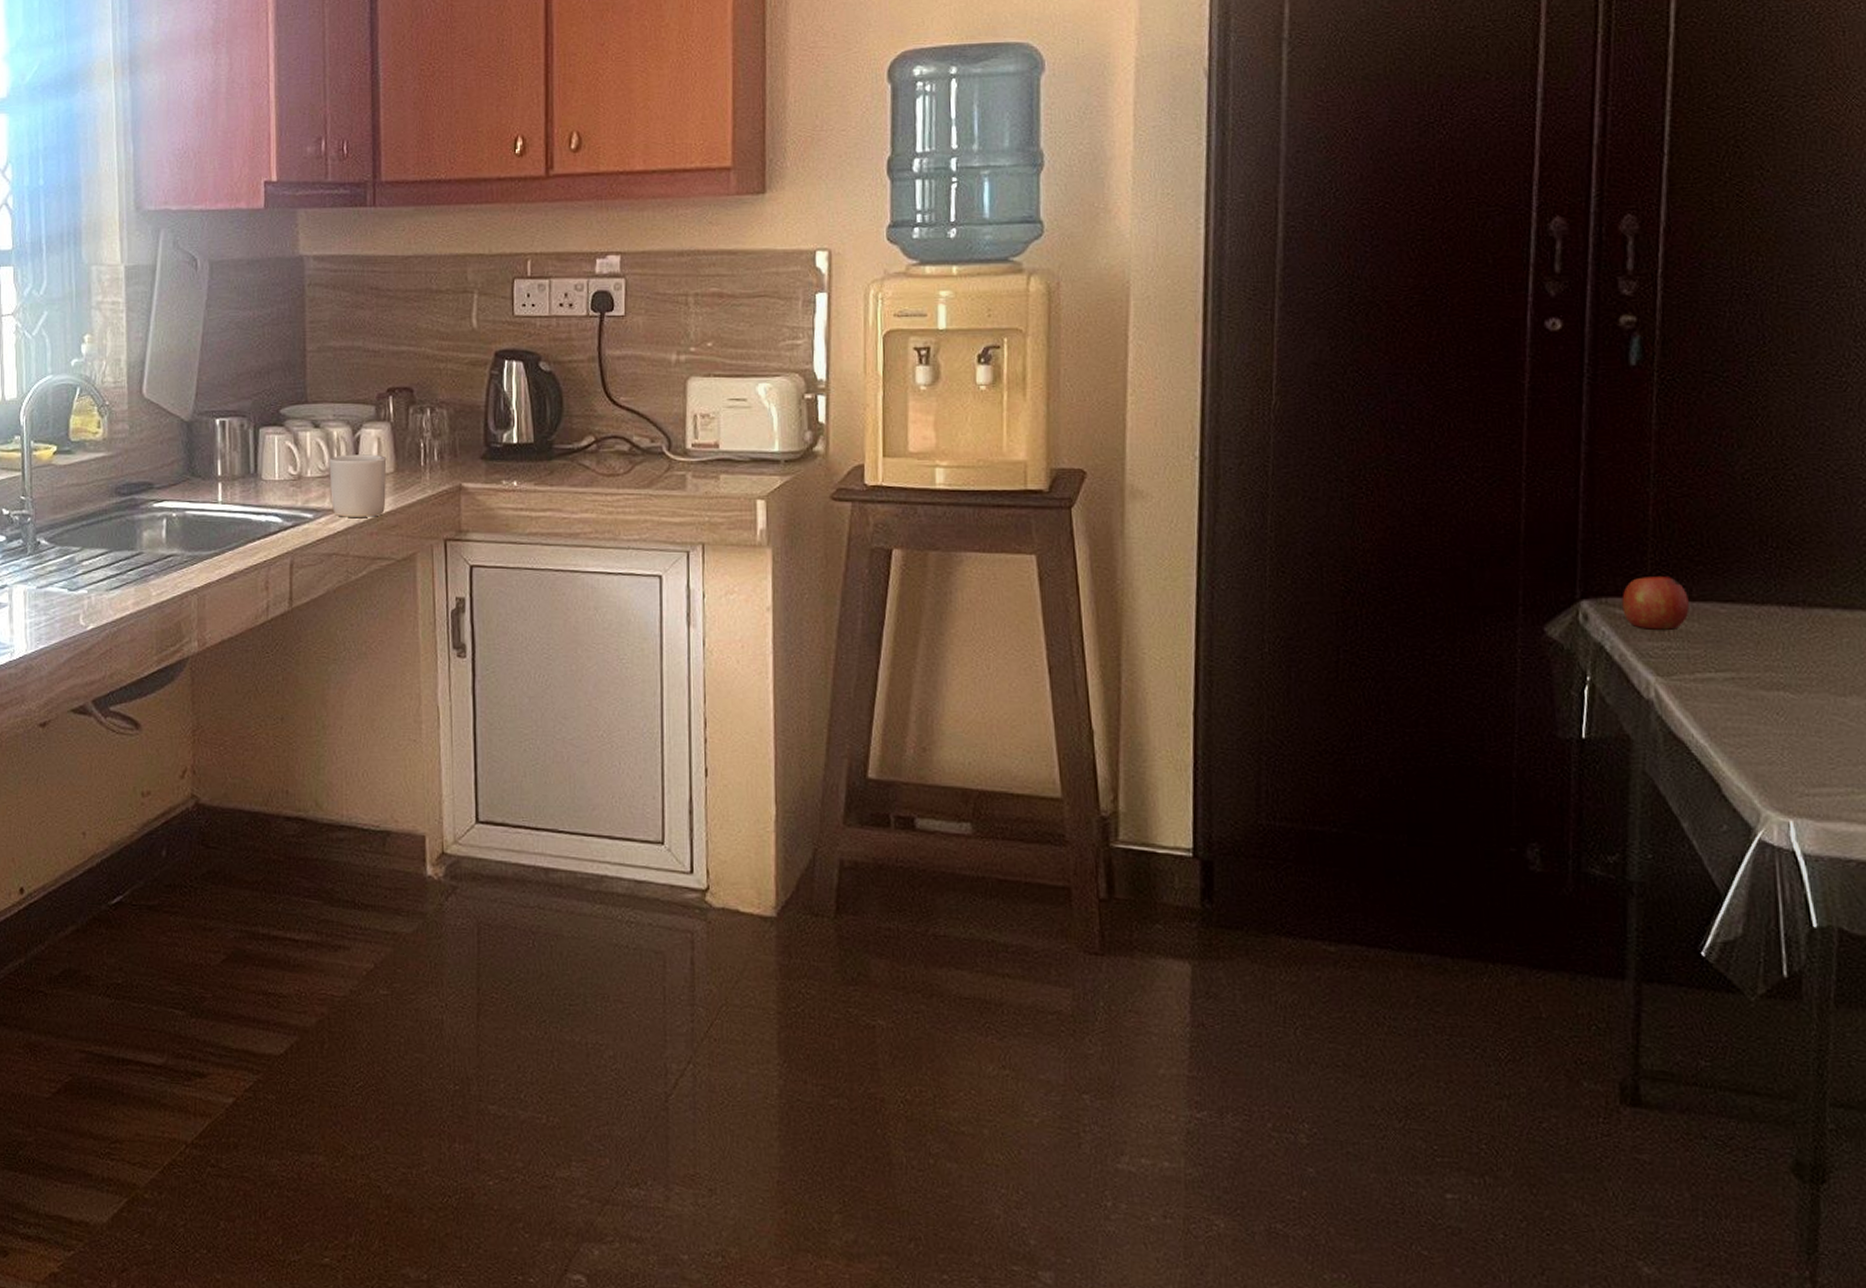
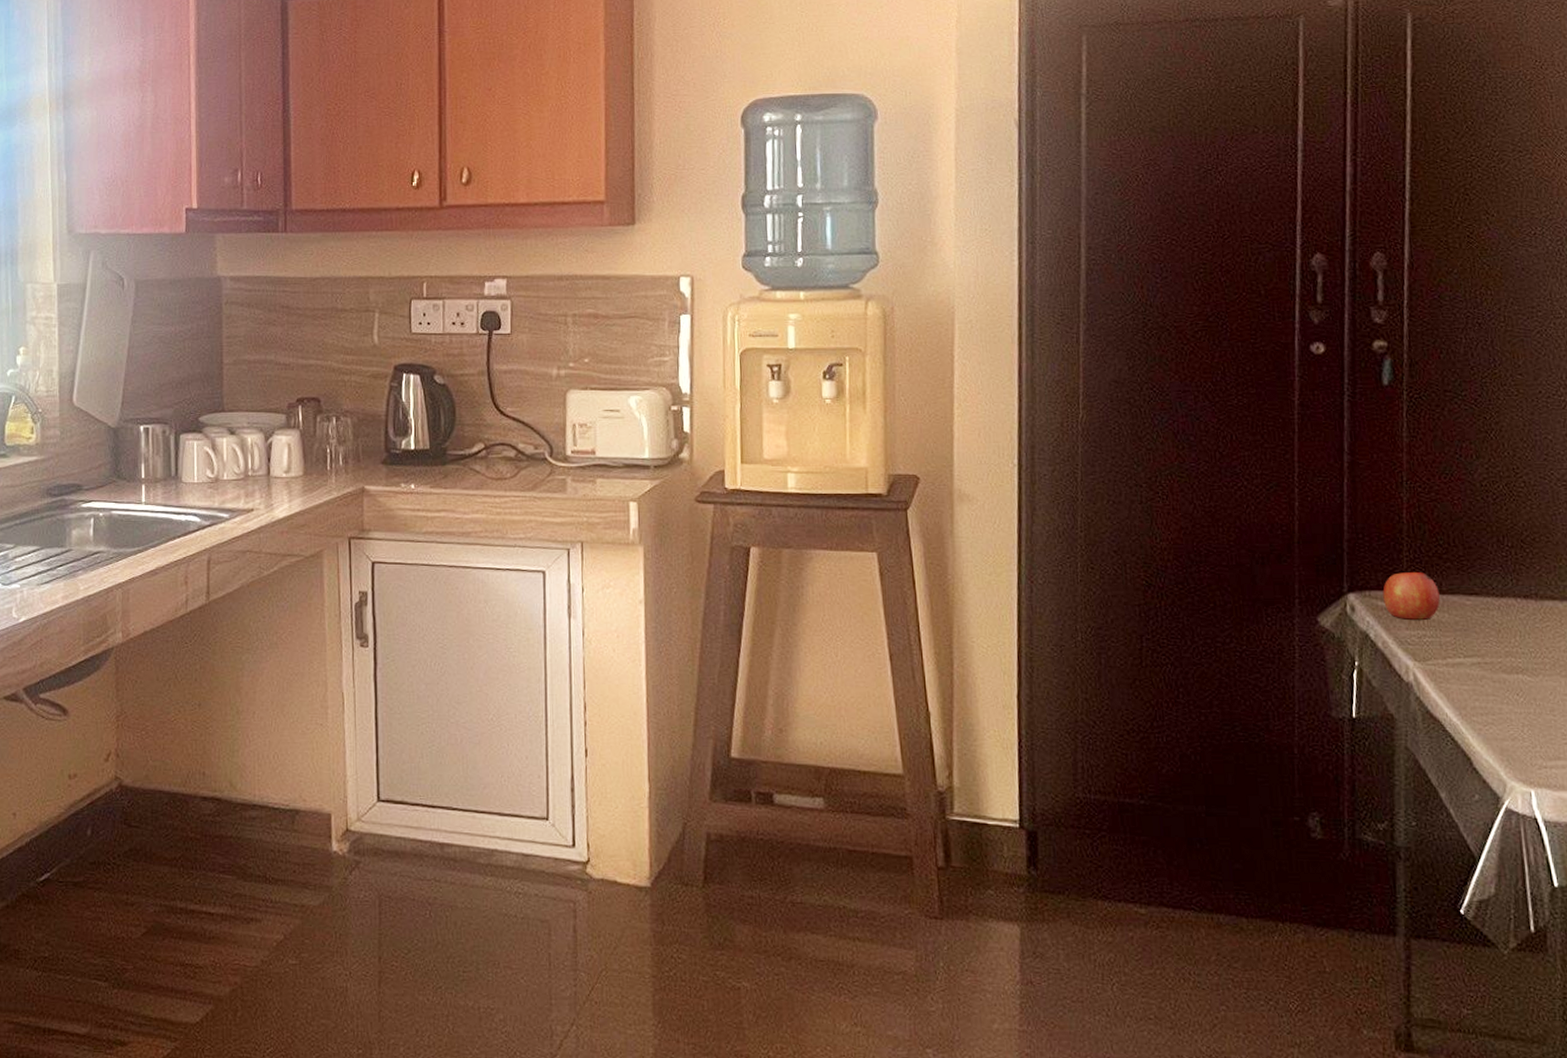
mug: present [329,454,386,517] -> none [243,459,296,517]

